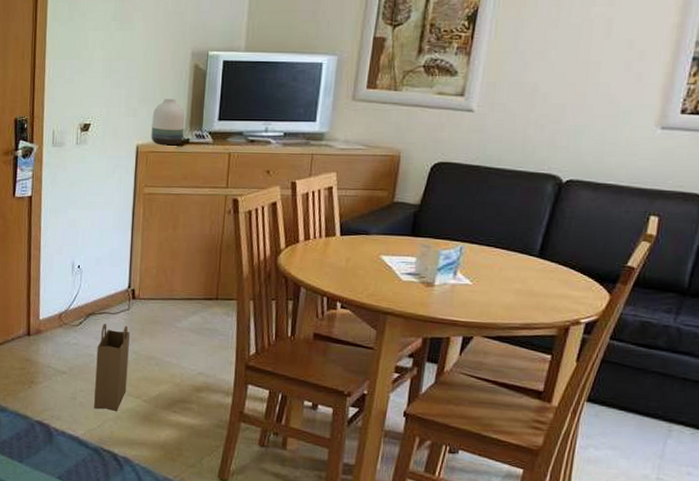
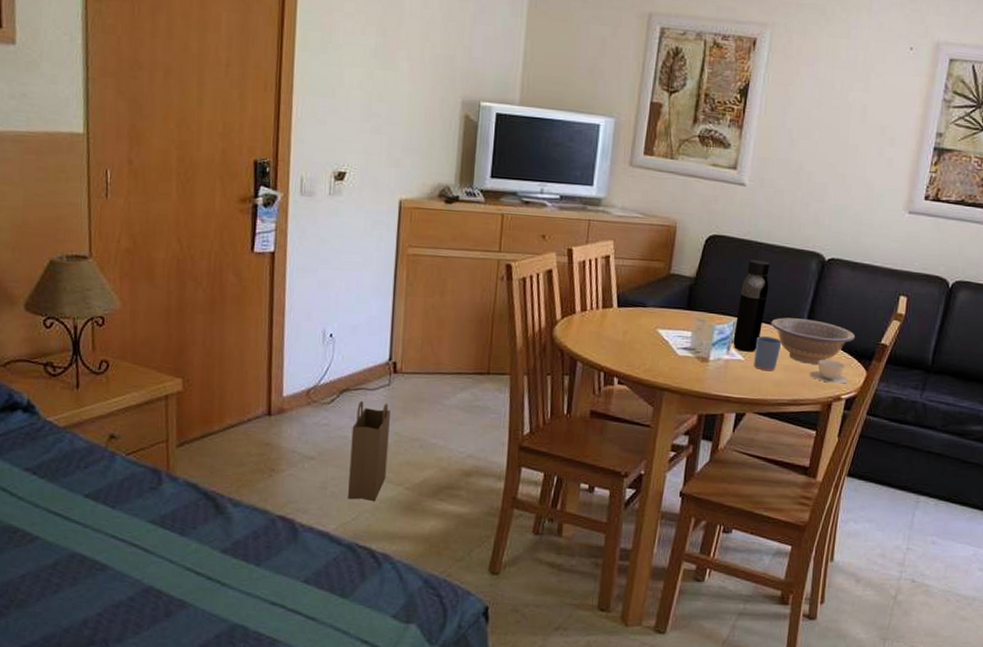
vase: present [151,99,185,146] -> none [416,150,455,203]
water bottle: none [460,185,501,277] -> present [733,260,771,352]
mug: none [482,260,513,295] -> present [754,336,782,371]
bowl: none [501,241,598,288] -> present [771,317,856,365]
teacup: none [544,283,589,308] -> present [809,359,849,384]

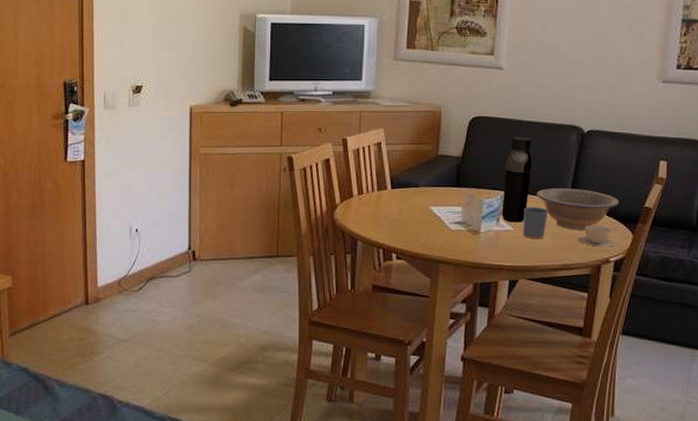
shopping bag: present [348,401,390,501] -> none [159,288,192,377]

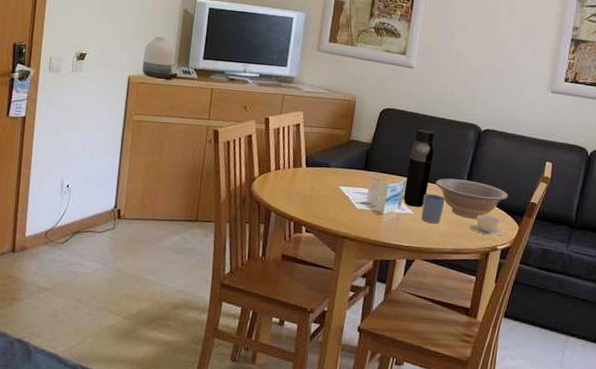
vase: none [204,60,237,106] -> present [142,36,174,79]

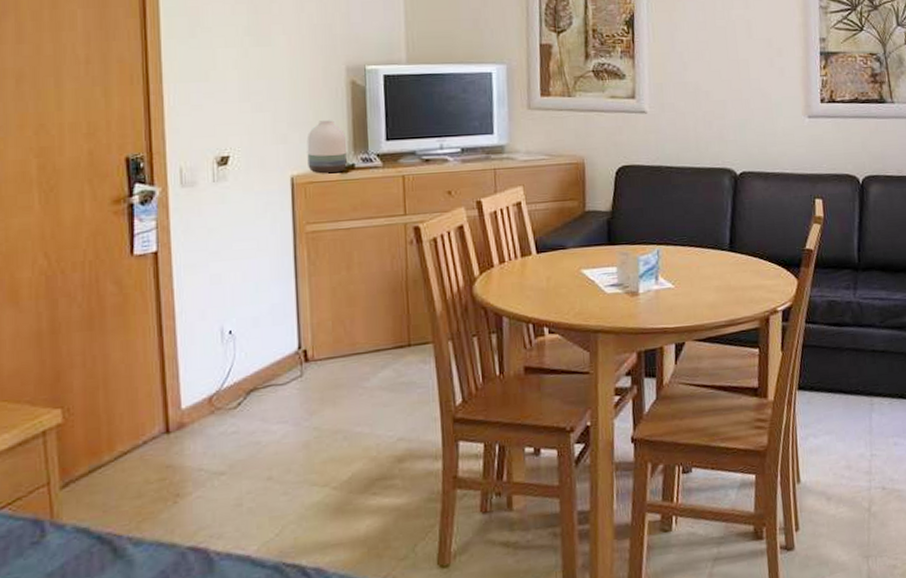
water bottle: present [403,129,435,207] -> none [659,184,687,279]
mug: present [421,194,445,224] -> none [683,259,709,295]
bowl: present [436,178,509,219] -> none [694,235,781,281]
teacup: present [469,215,503,236] -> none [741,273,781,297]

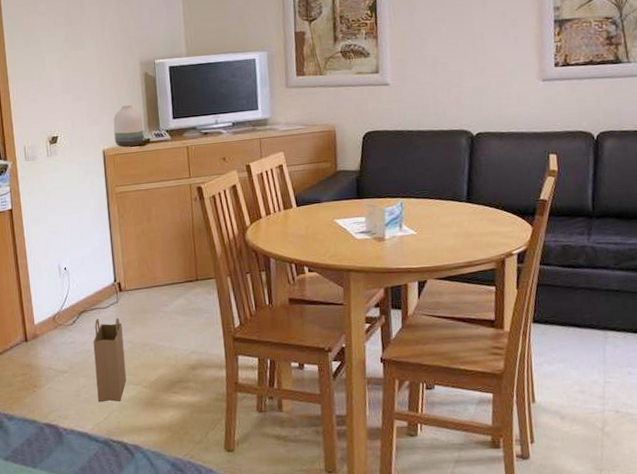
shopping bag: none [264,396,310,513] -> present [93,317,127,403]

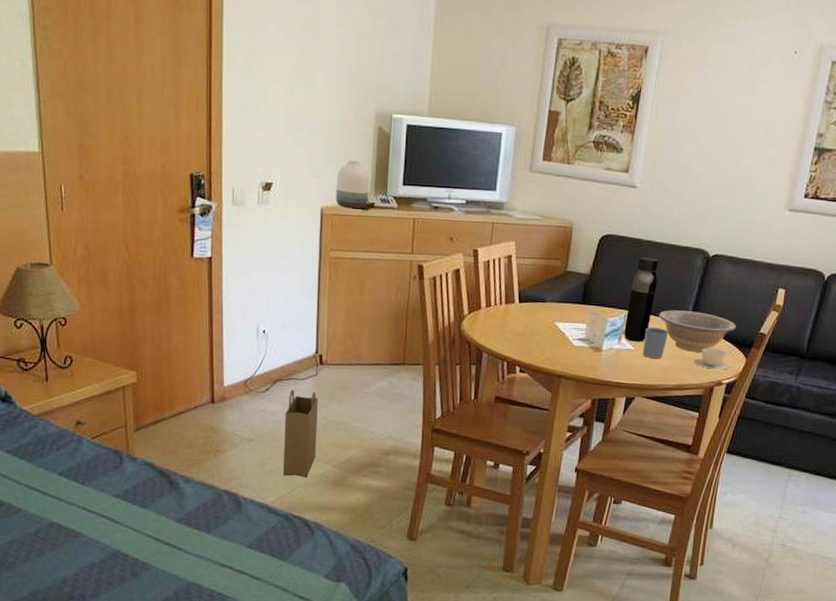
water bottle: none [402,145,428,227] -> present [624,257,659,342]
mug: none [424,210,448,241] -> present [643,327,669,359]
bowl: none [434,189,516,228] -> present [659,310,737,353]
teacup: none [478,221,517,242] -> present [693,348,729,370]

